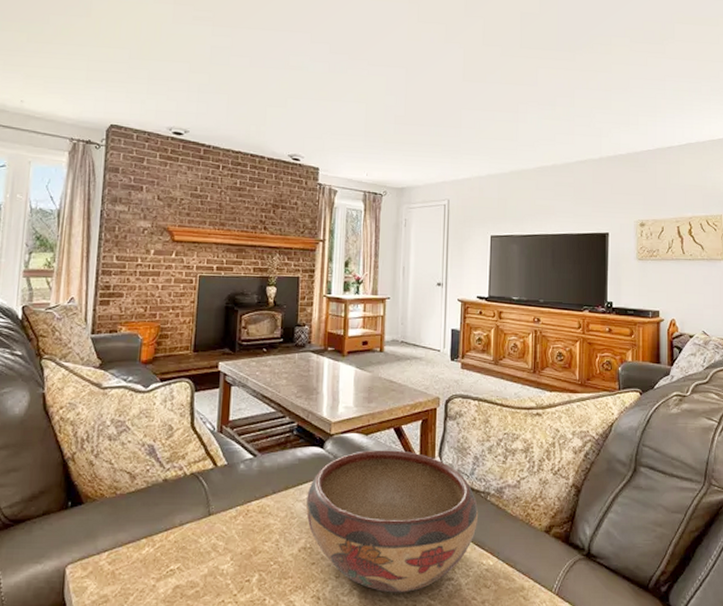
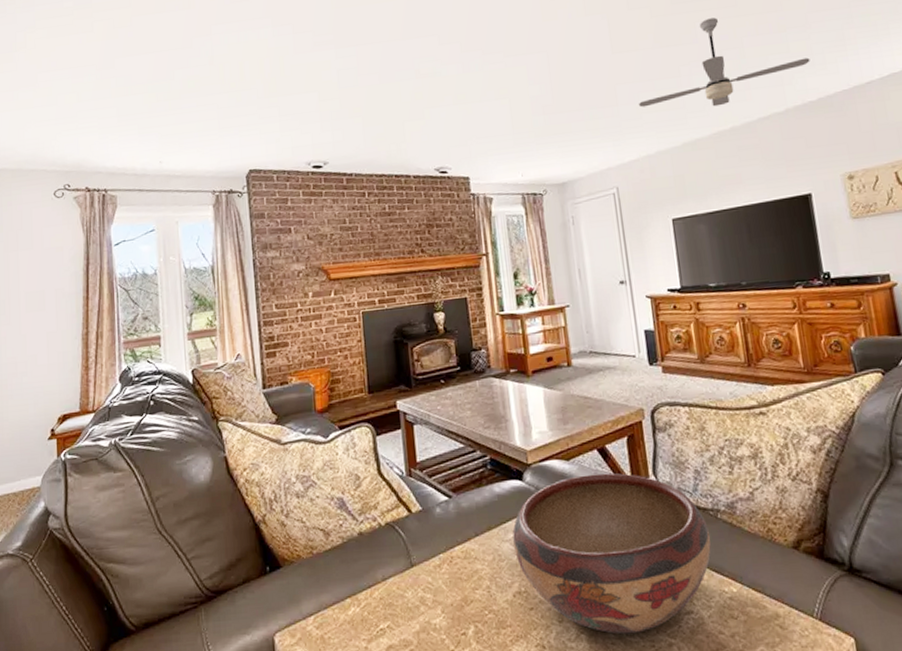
ceiling fan: none [478,66,626,145] -> present [638,17,810,108]

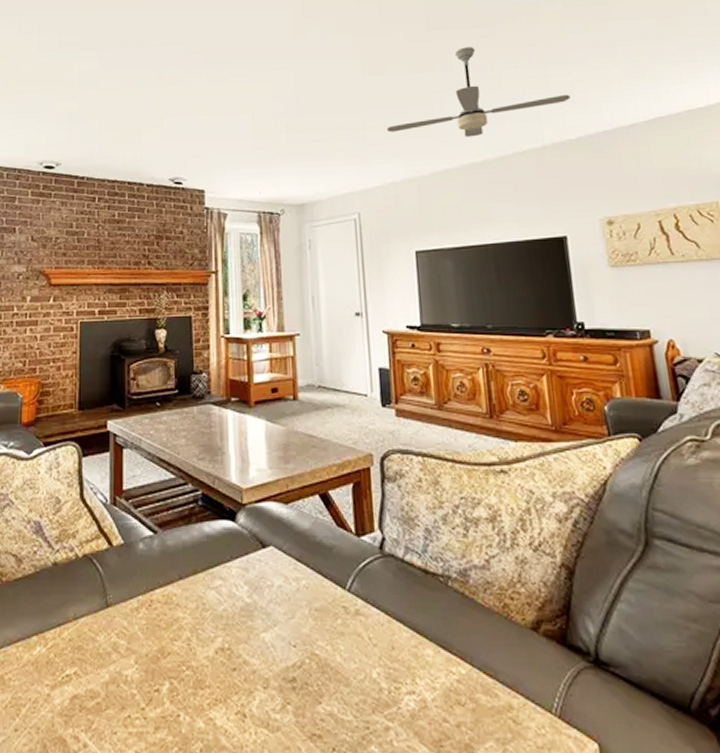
decorative bowl: present [512,473,712,635] -> none [220,522,440,711]

